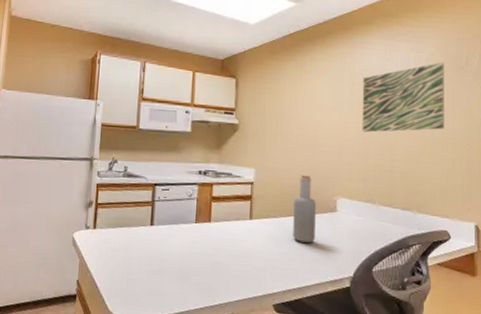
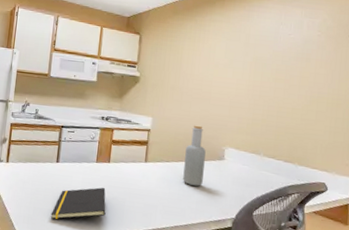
notepad: none [146,250,209,292] -> present [50,187,106,220]
wall art: present [362,62,444,133] -> none [252,28,335,91]

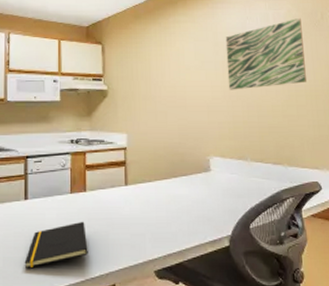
bottle: present [183,125,206,186] -> none [168,136,191,205]
wall art: none [252,28,335,91] -> present [225,17,306,90]

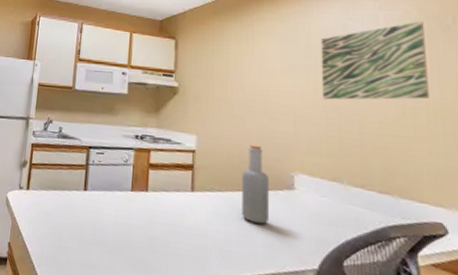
notepad: present [24,221,88,269] -> none [78,222,146,263]
bottle: none [168,136,191,205] -> present [242,144,269,224]

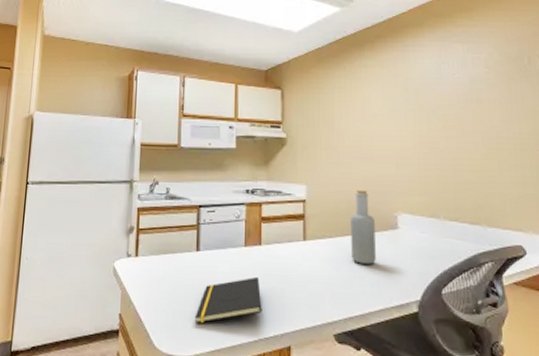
notepad: none [78,222,146,263] -> present [194,276,262,324]
wall art: present [320,20,429,100] -> none [417,62,510,141]

